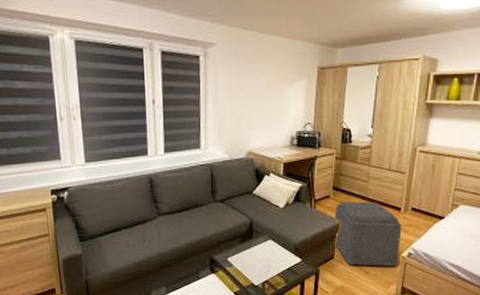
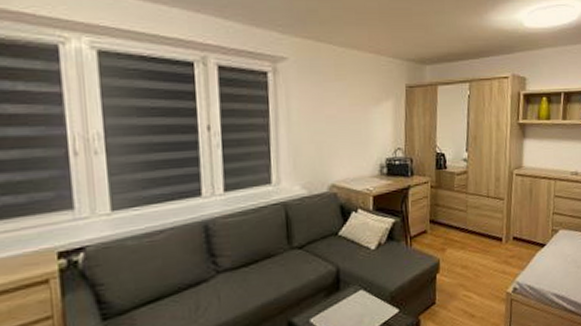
ottoman: present [334,201,402,266] -> none [433,233,505,310]

